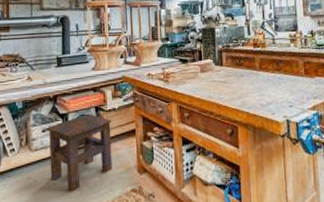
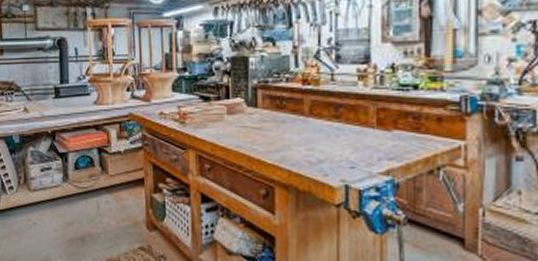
side table: present [47,113,113,192] -> none [45,154,118,241]

